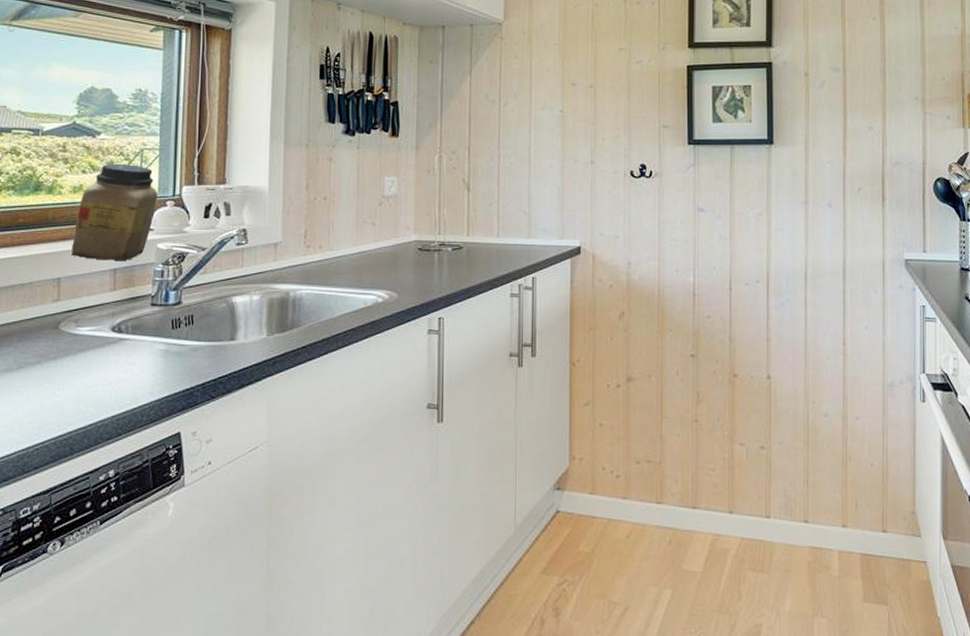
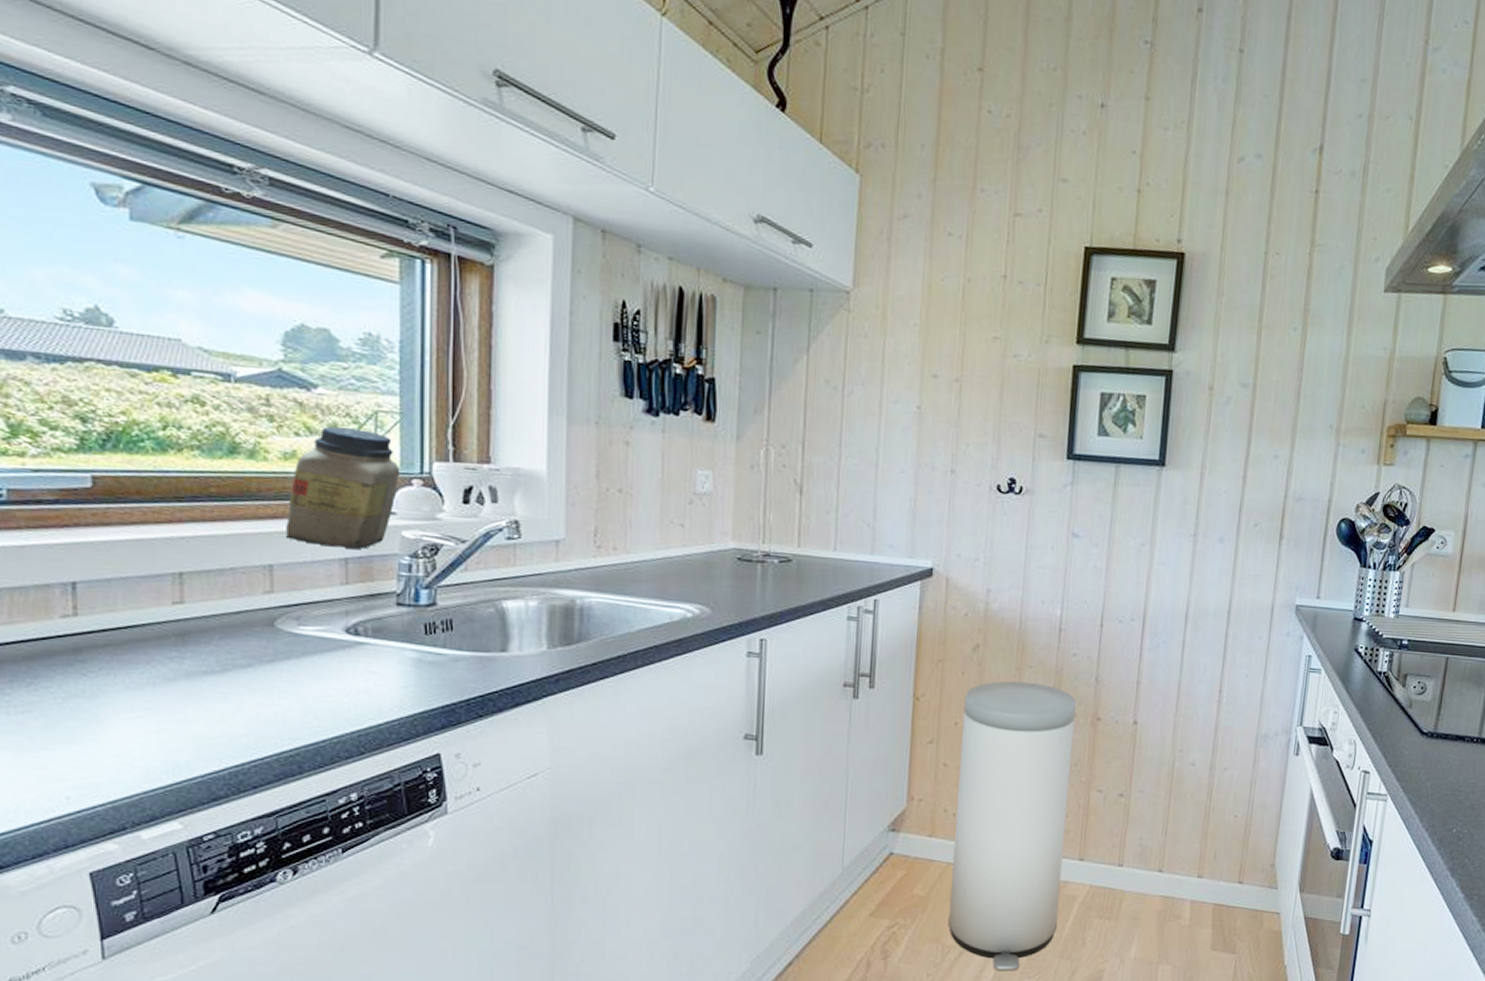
pedal bin: none [612,344,715,627] -> present [948,681,1077,972]

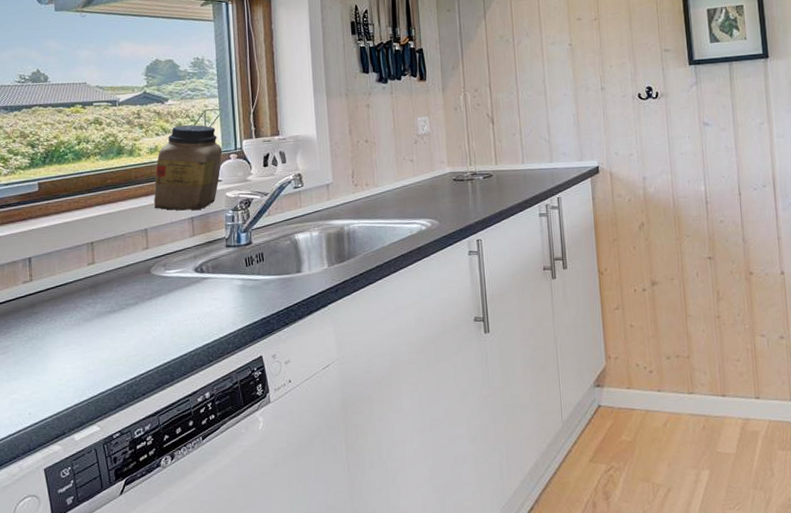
pedal bin: present [948,681,1077,972] -> none [638,249,747,505]

